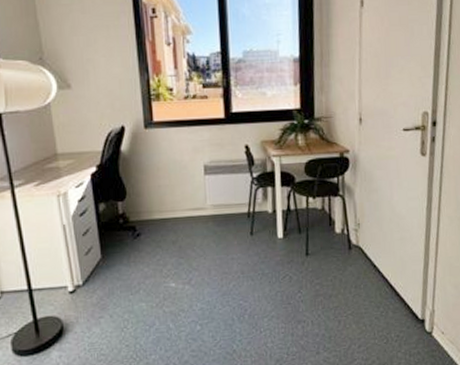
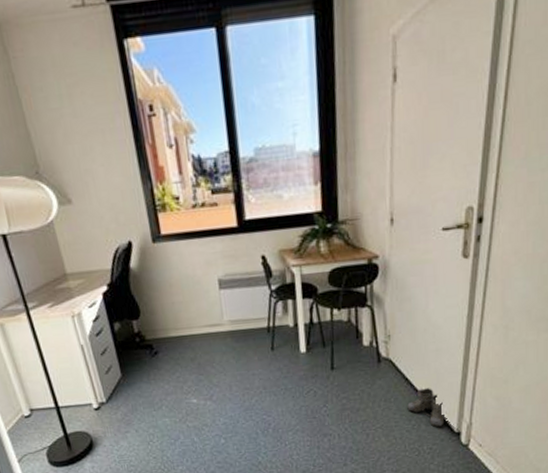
boots: none [376,275,413,315] -> present [407,388,449,428]

